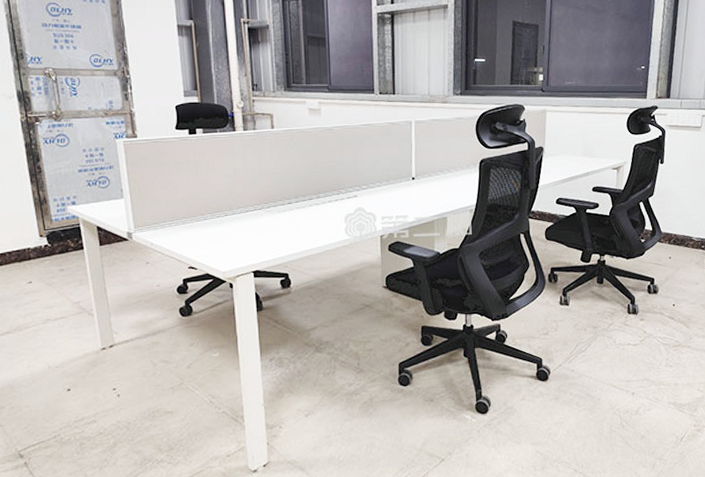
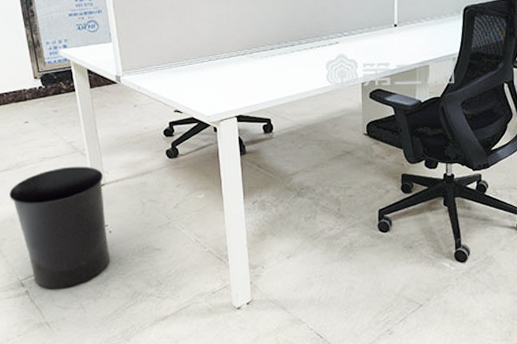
waste bin: none [9,327,118,459] -> present [9,166,111,289]

